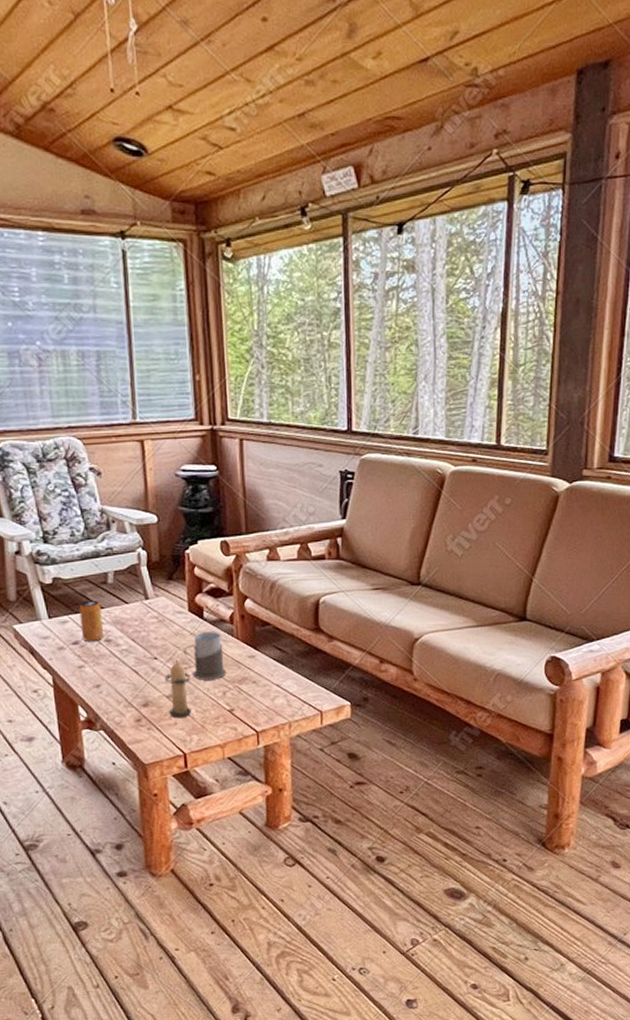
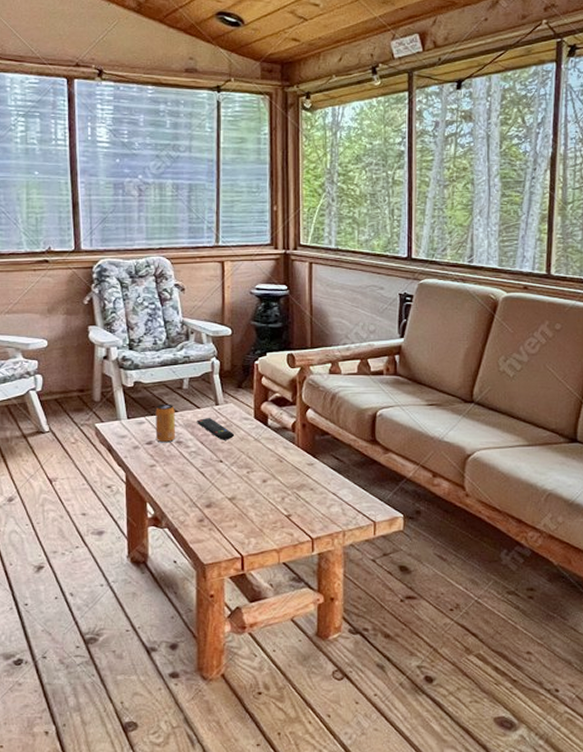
remote control: none [126,613,169,636] -> present [197,418,235,440]
candle: present [165,660,192,719] -> none [229,464,252,521]
mug: present [183,632,226,680] -> none [247,439,286,485]

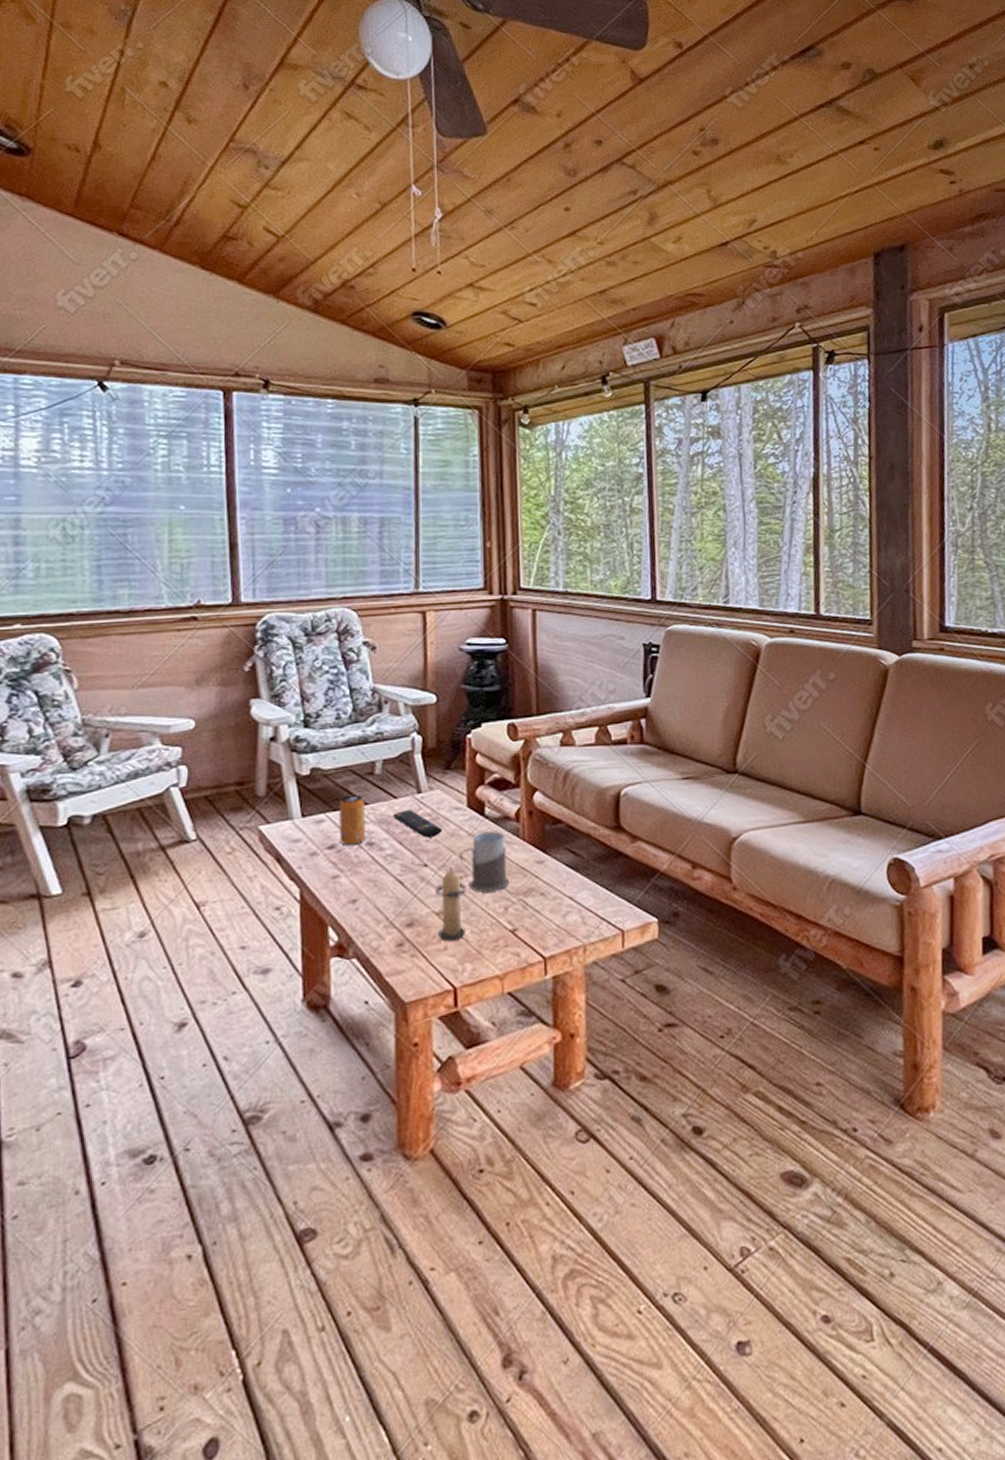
candle: none [229,464,252,521] -> present [436,867,466,942]
mug: none [247,439,286,485] -> present [459,832,509,892]

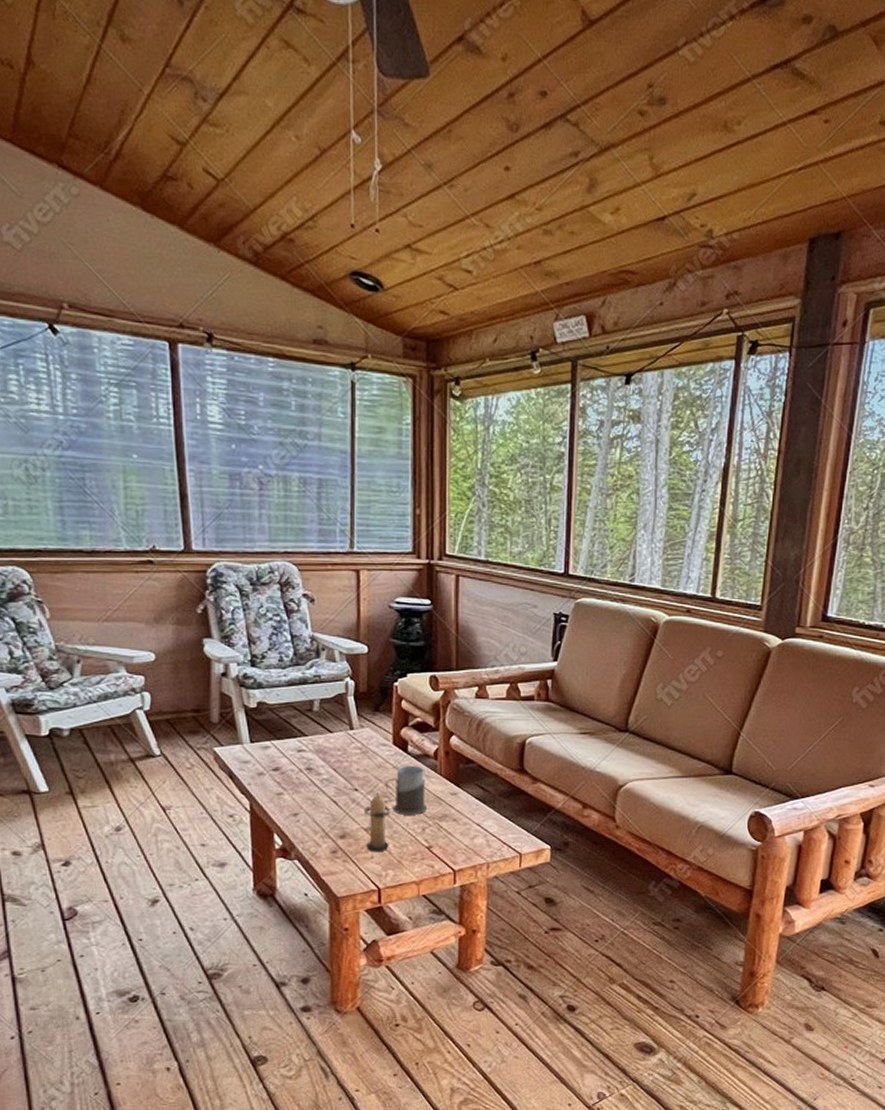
beverage can: present [339,794,365,846] -> none [282,727,305,770]
remote control: present [393,810,443,838] -> none [329,743,372,767]

